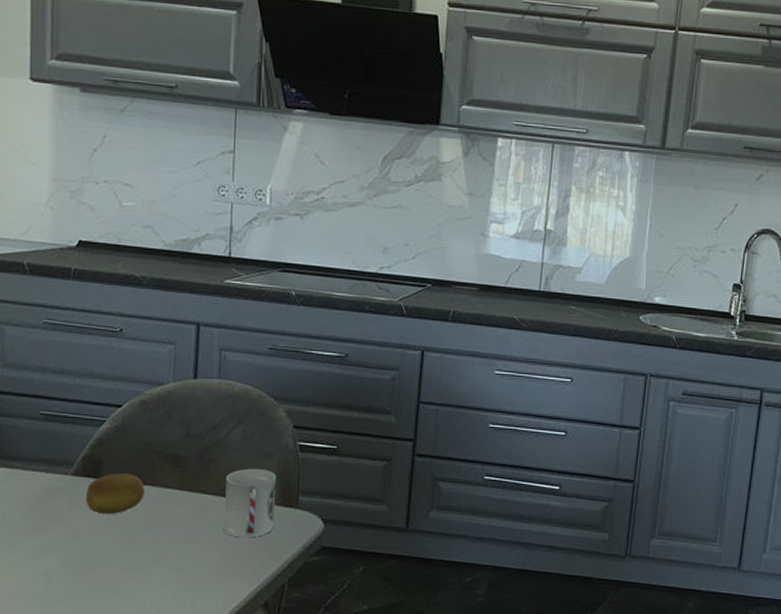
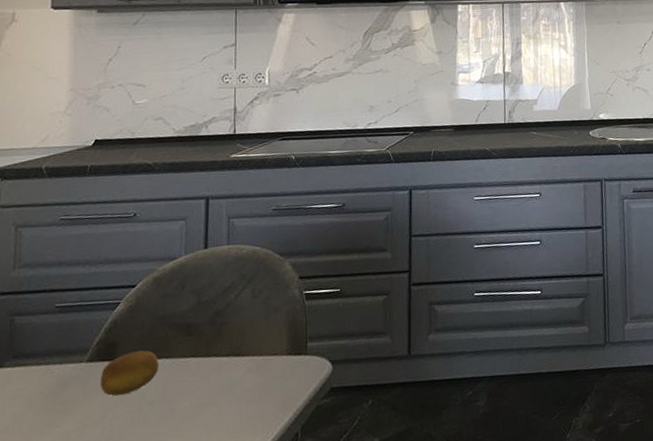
cup: present [224,468,276,538] -> none [237,323,286,394]

